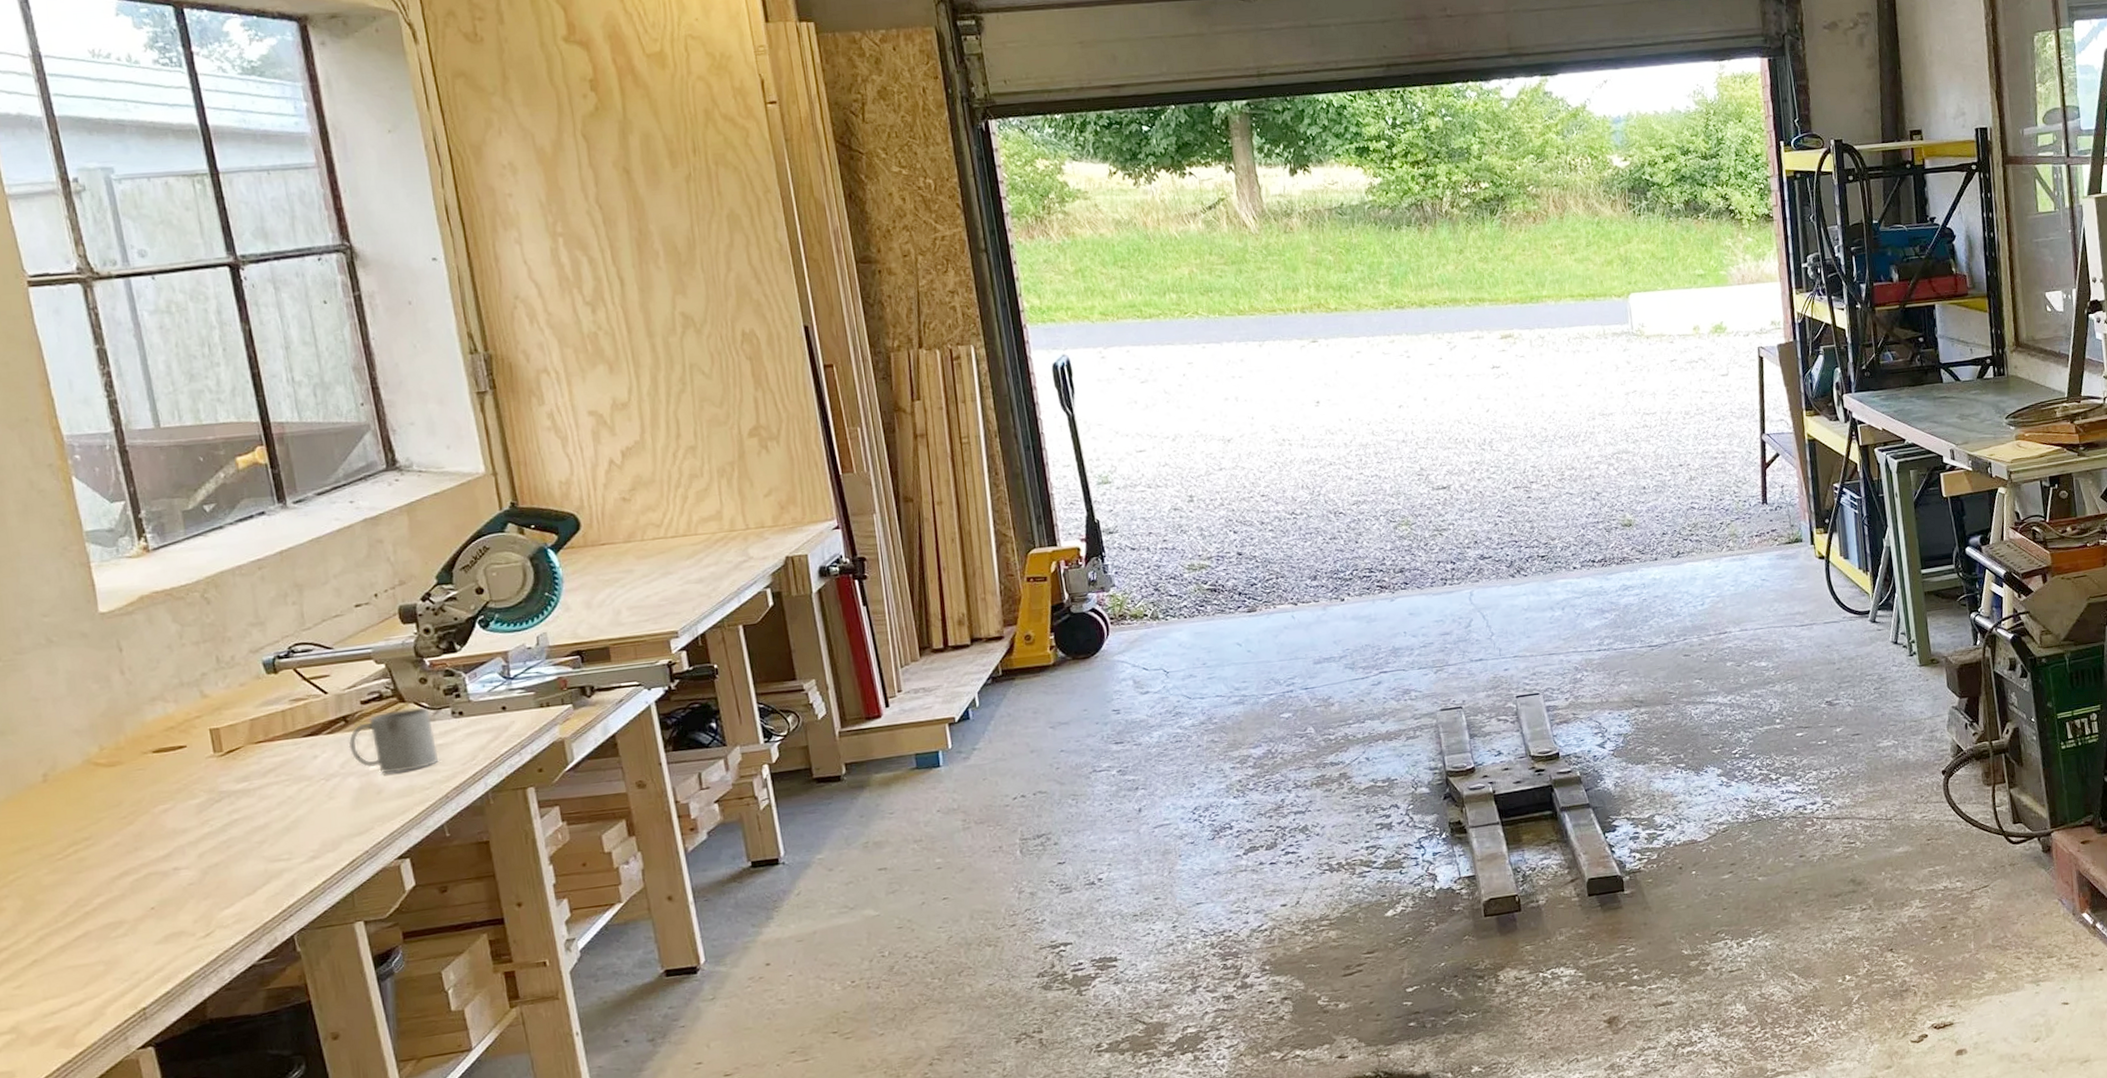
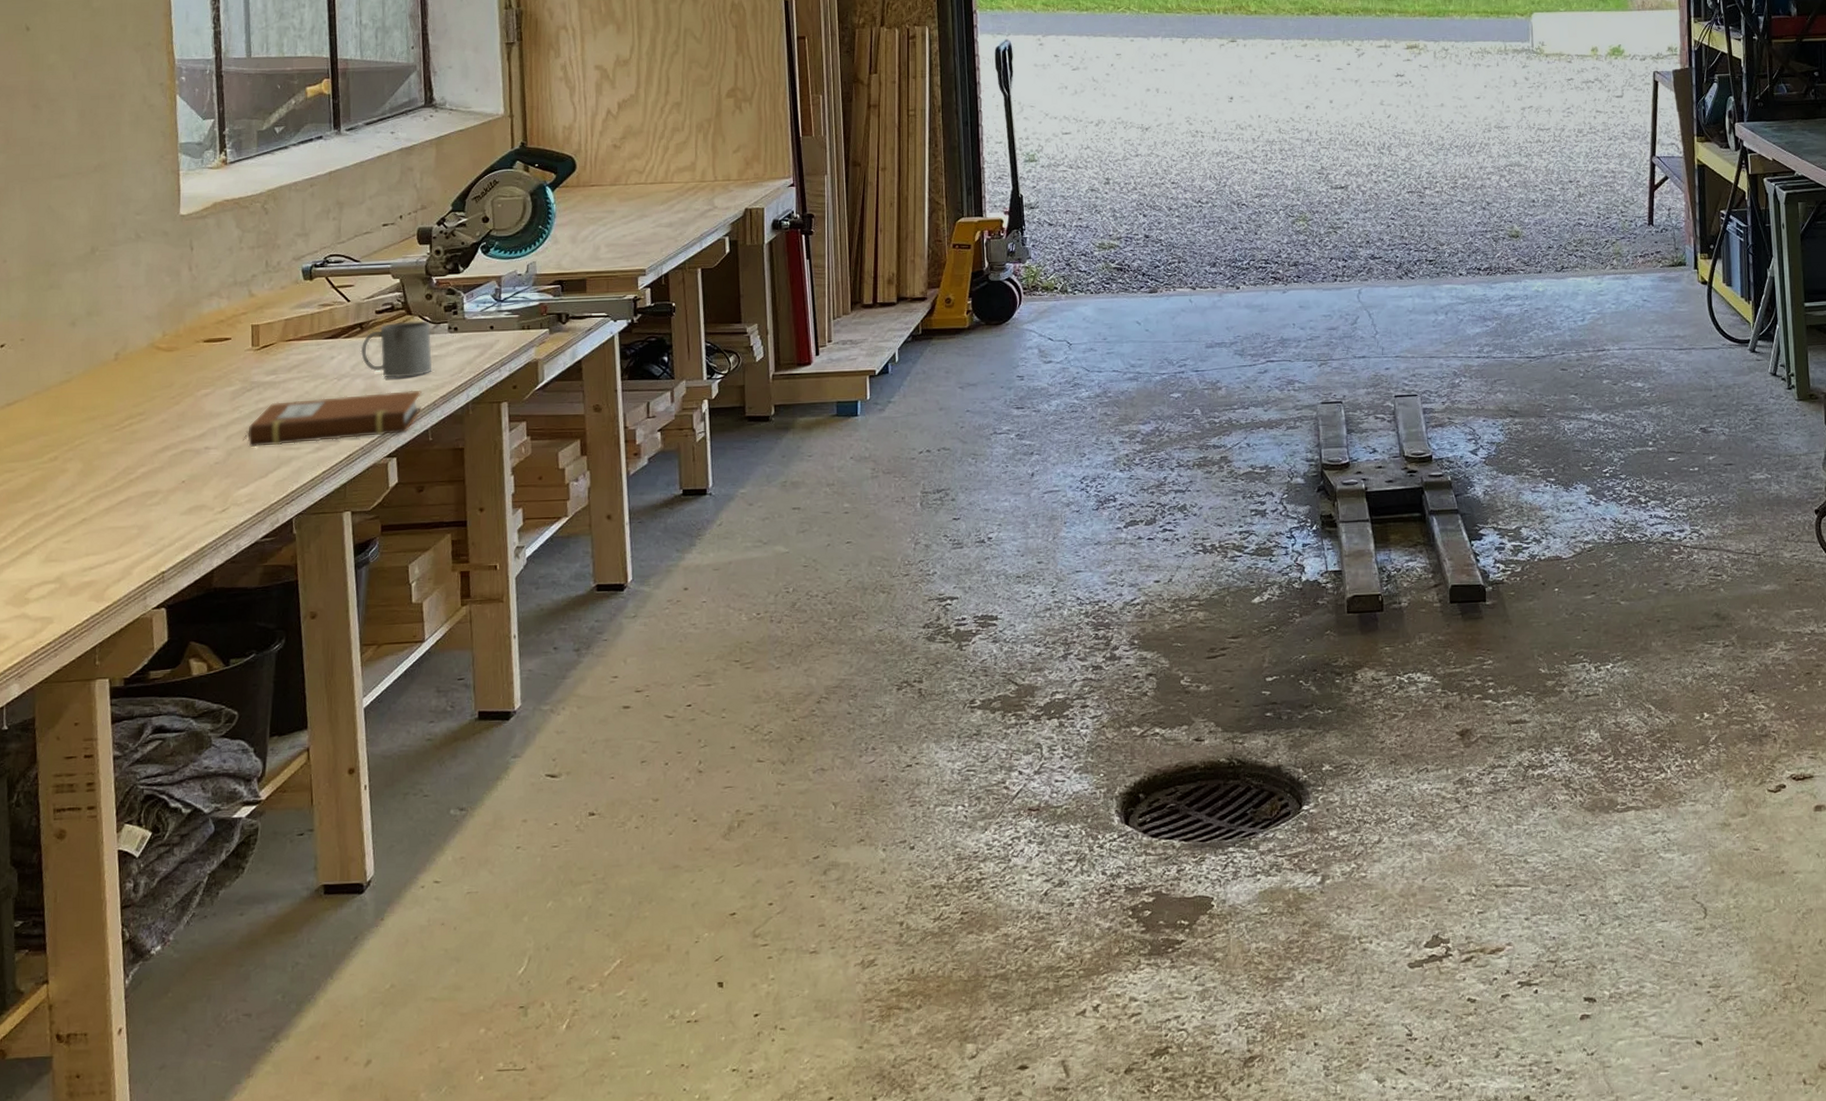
notebook: none [219,784,433,863] -> present [243,390,422,447]

